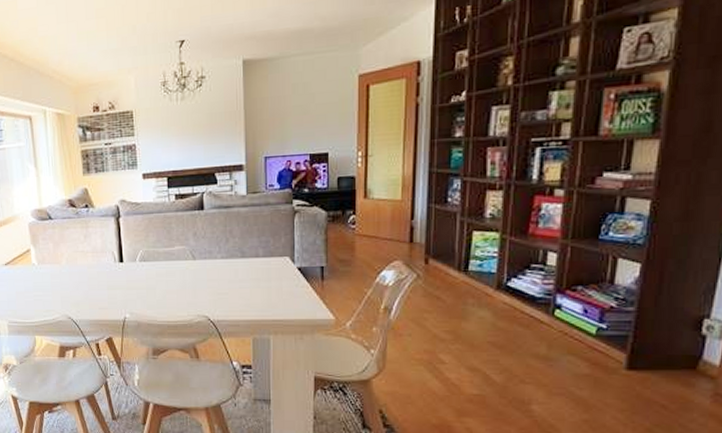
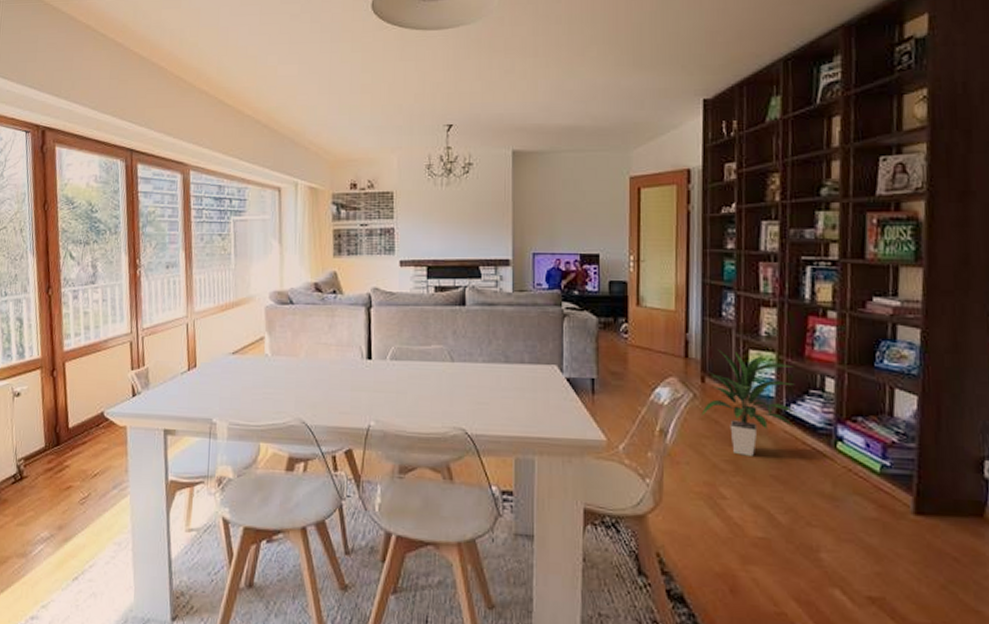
indoor plant: none [424,233,517,326] -> present [701,349,796,456]

